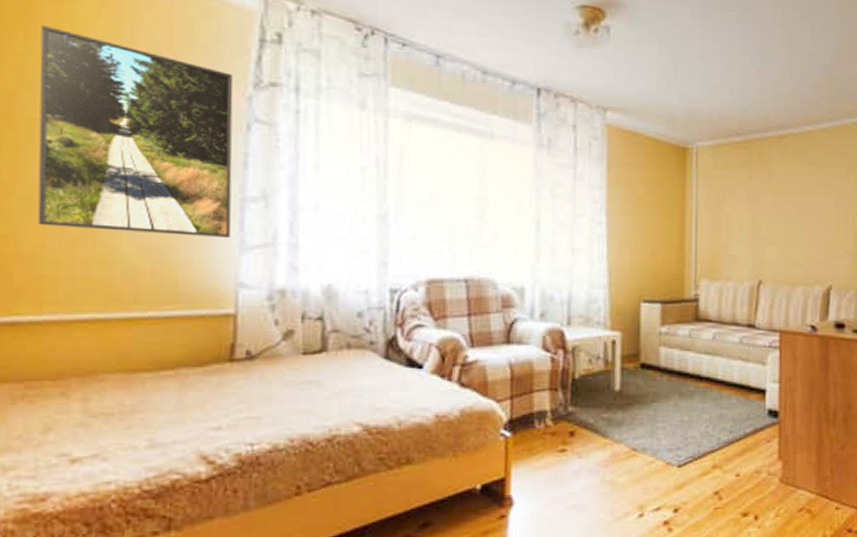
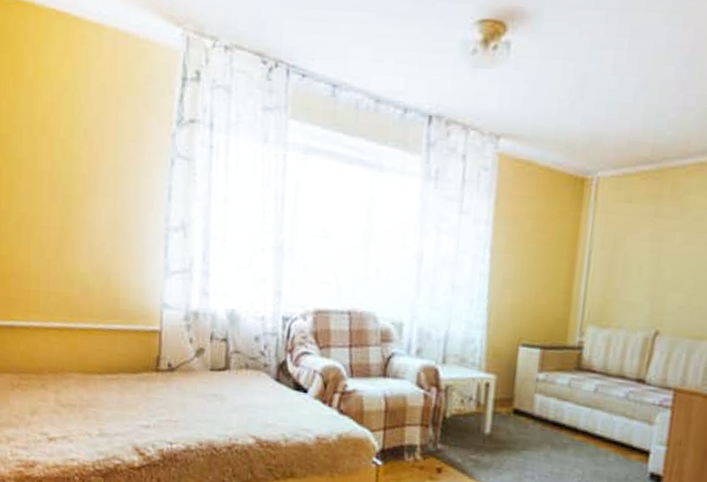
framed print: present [37,24,234,238] -> none [24,75,161,263]

